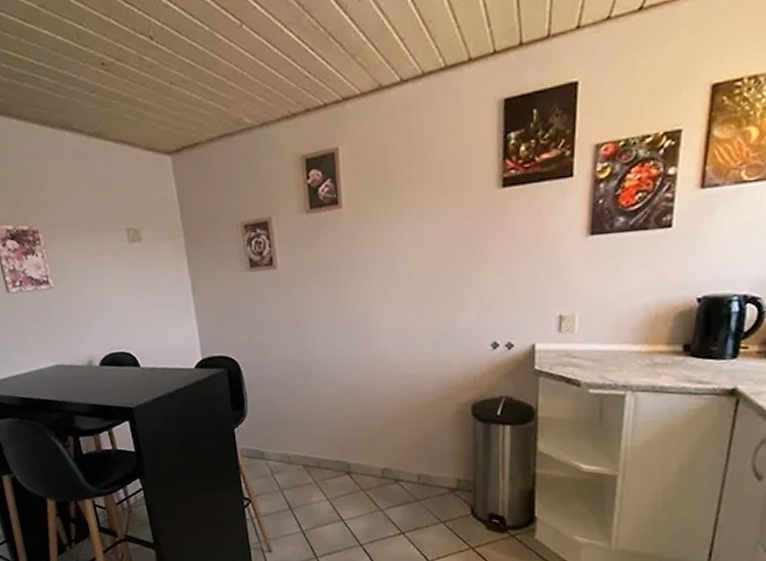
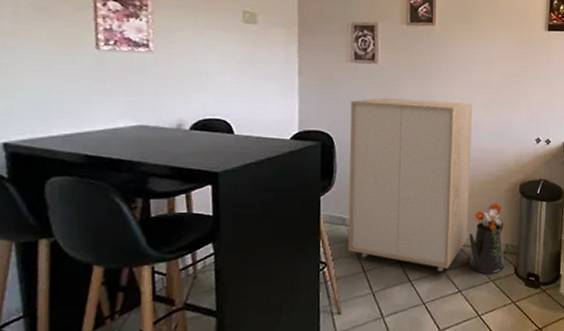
storage cabinet: none [252,304,408,510] -> present [348,97,473,272]
watering can: none [409,429,457,515] -> present [469,203,505,274]

